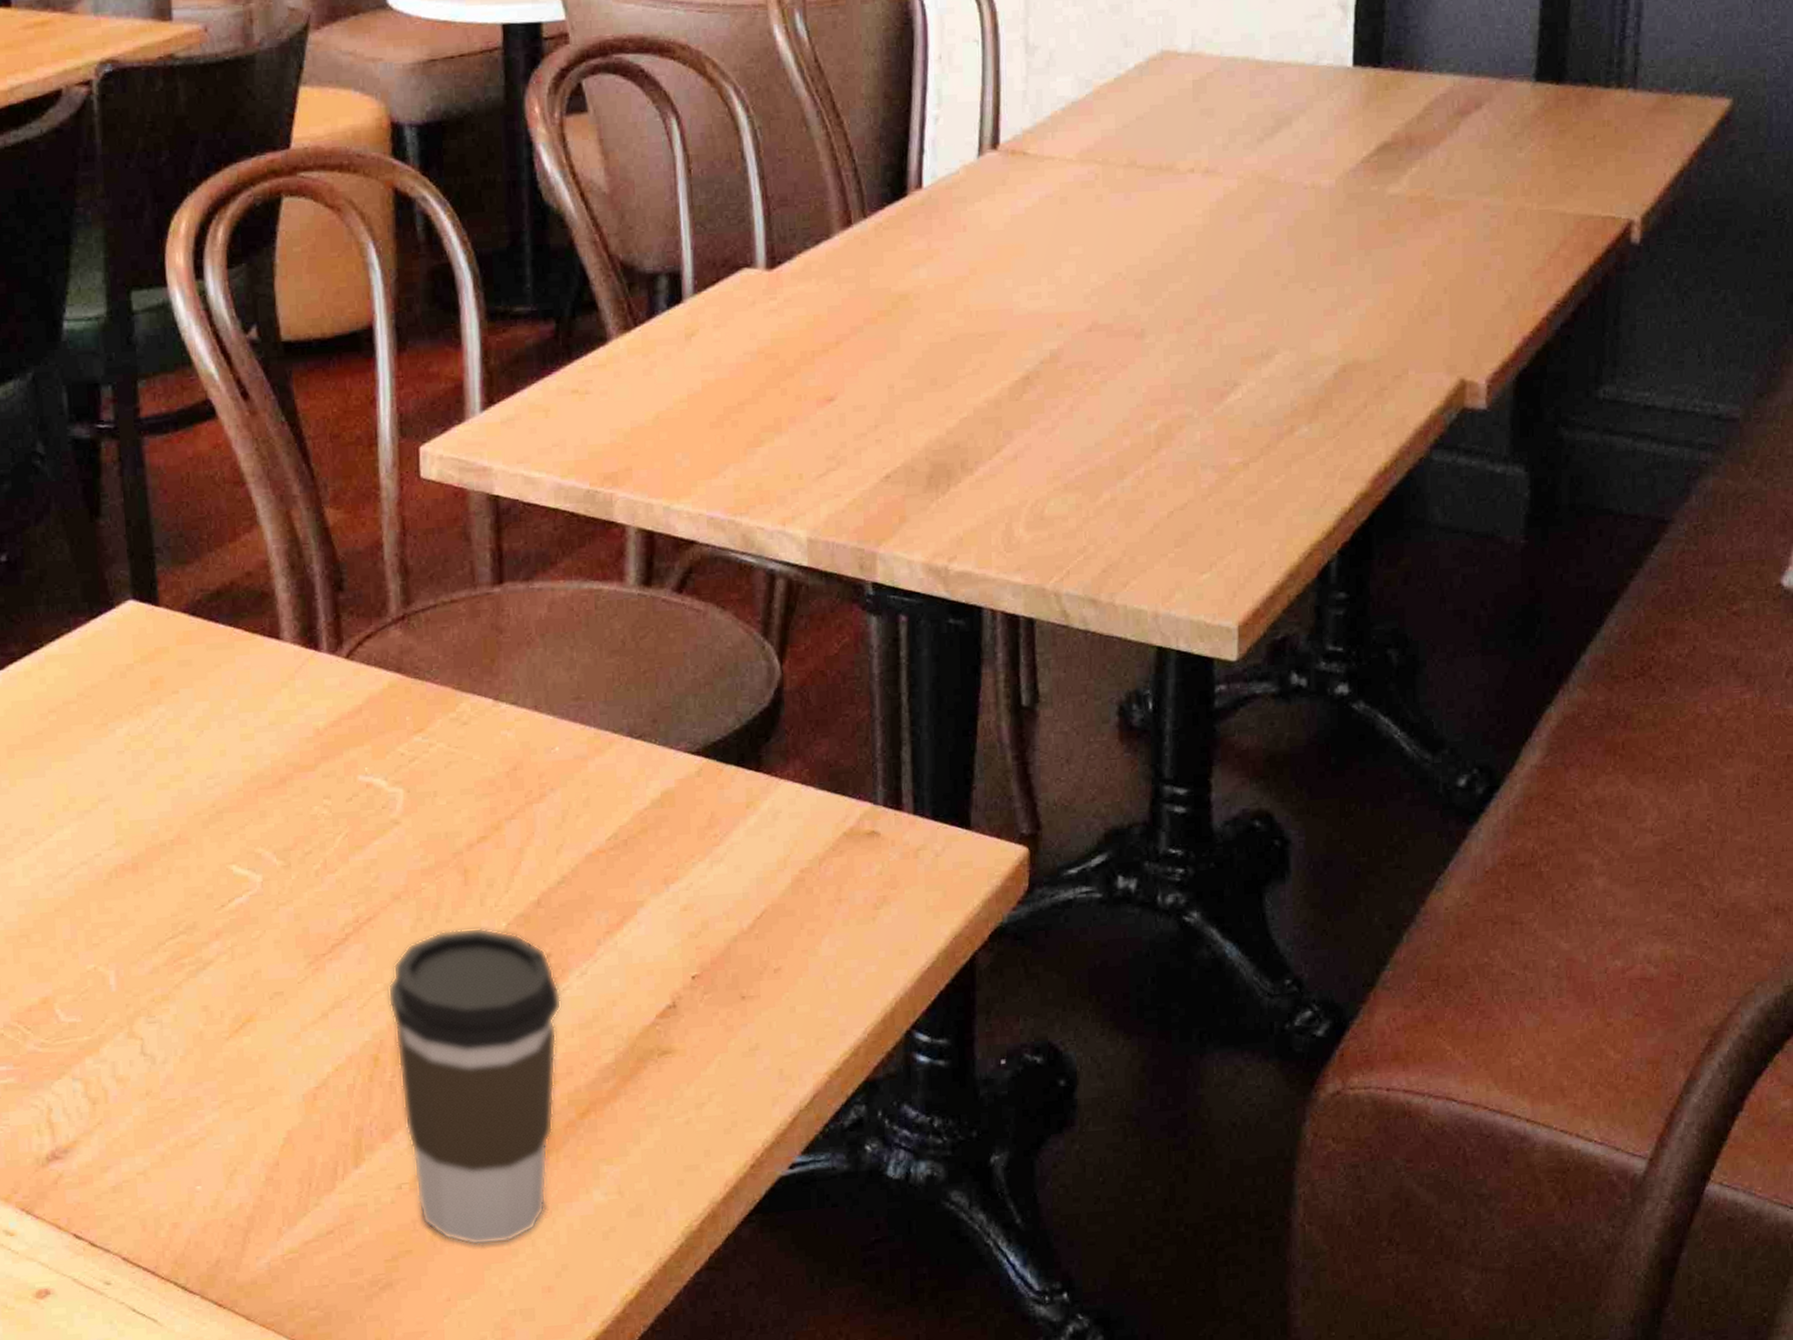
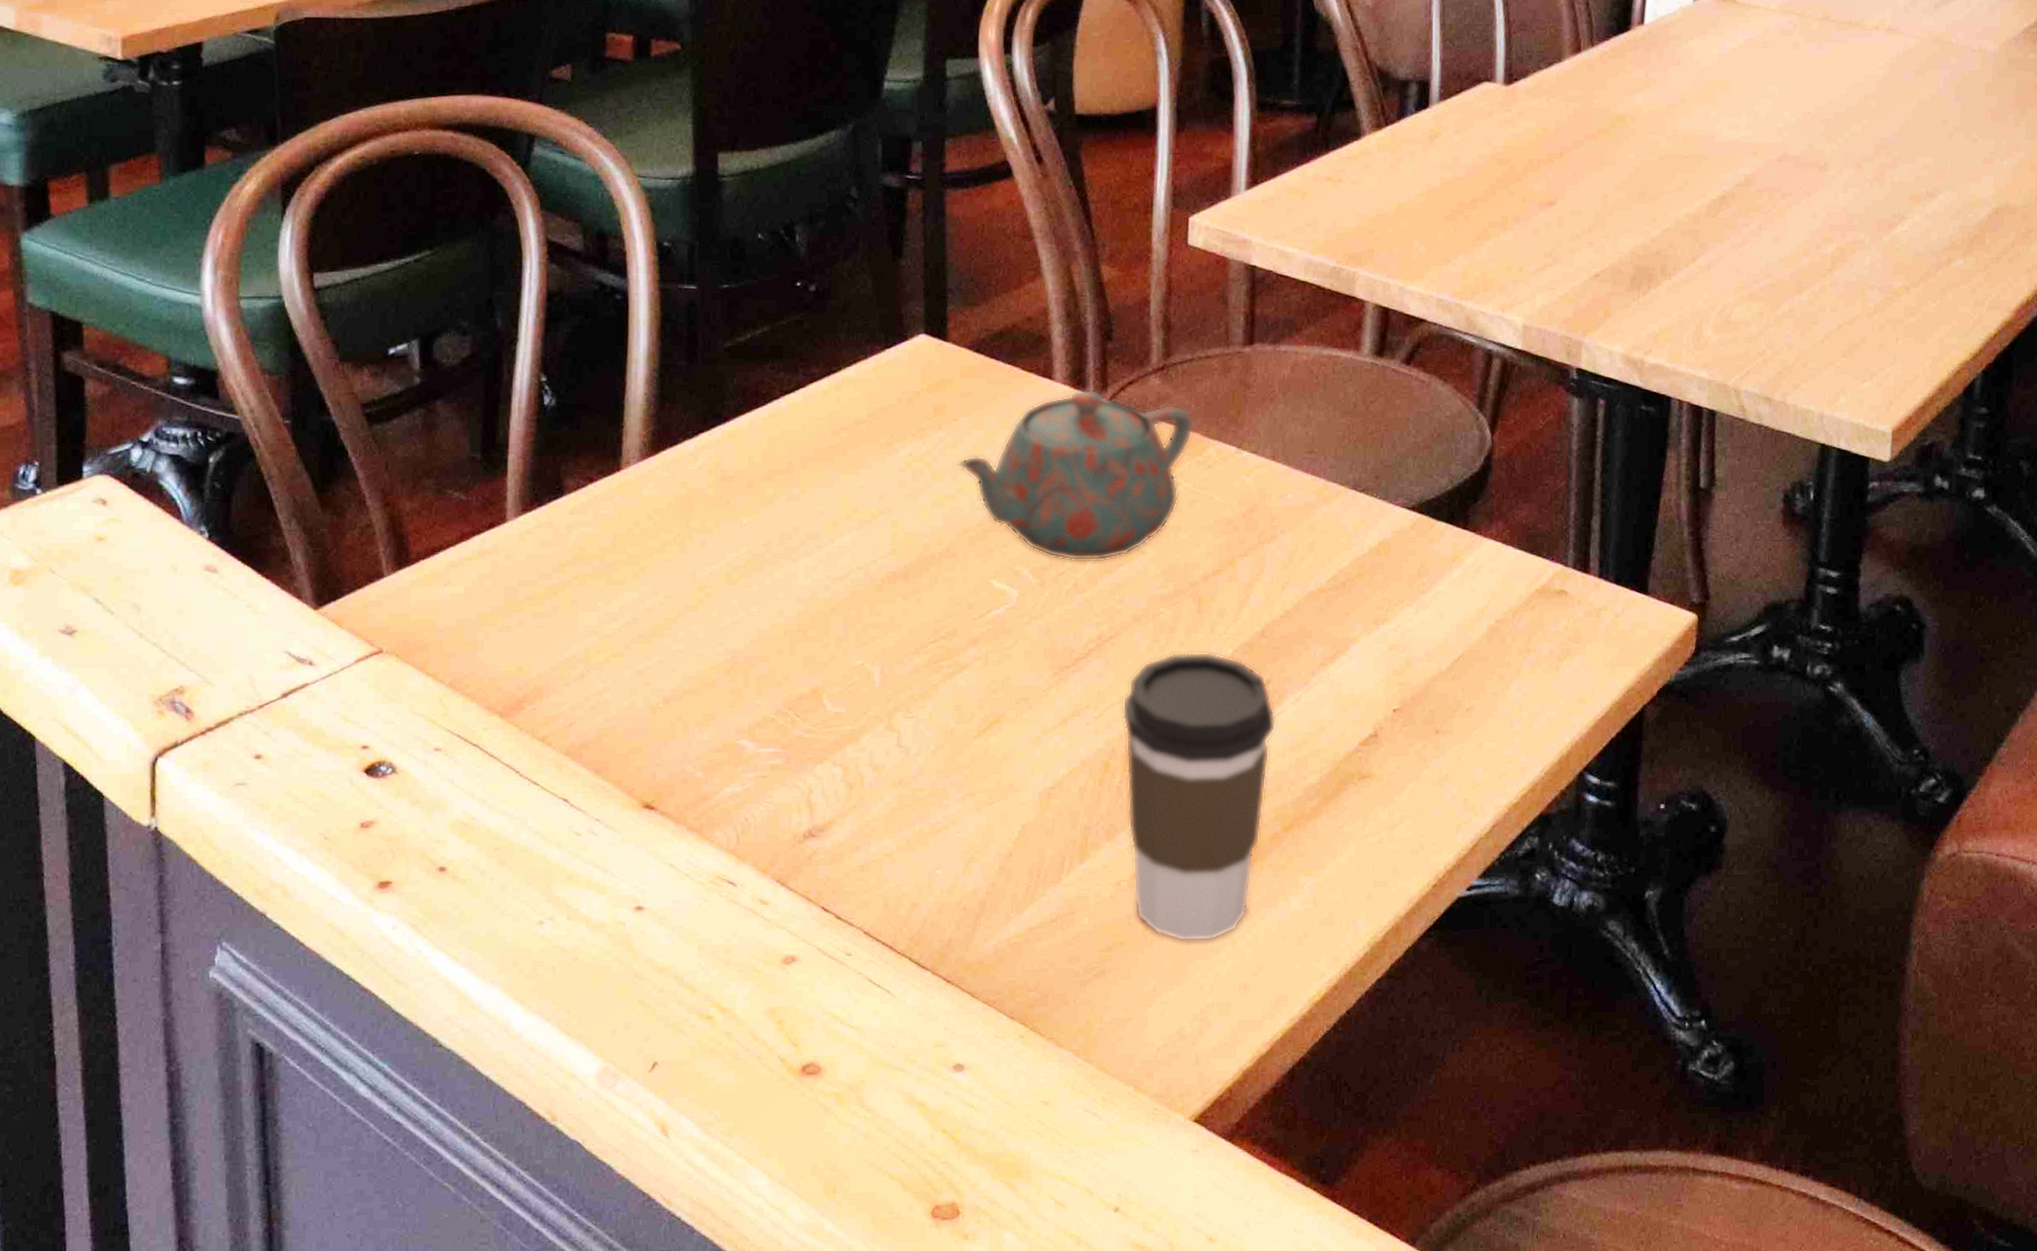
teapot: none [181,647,444,838] -> present [957,389,1194,561]

